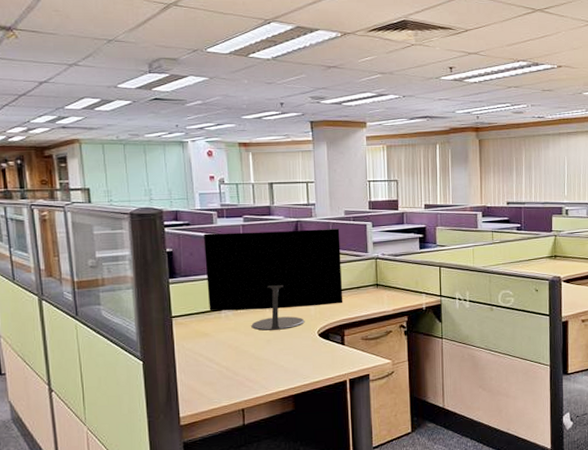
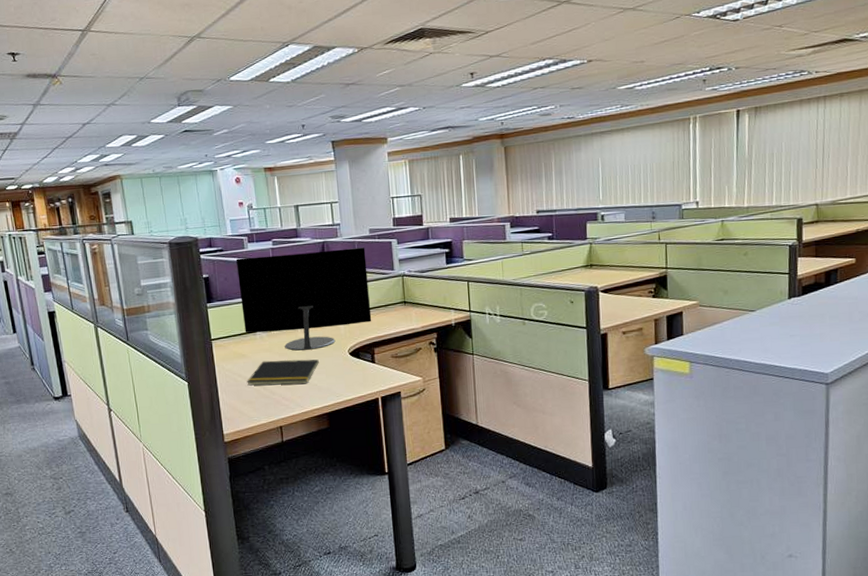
notepad: none [208,340,287,366] -> present [247,359,319,386]

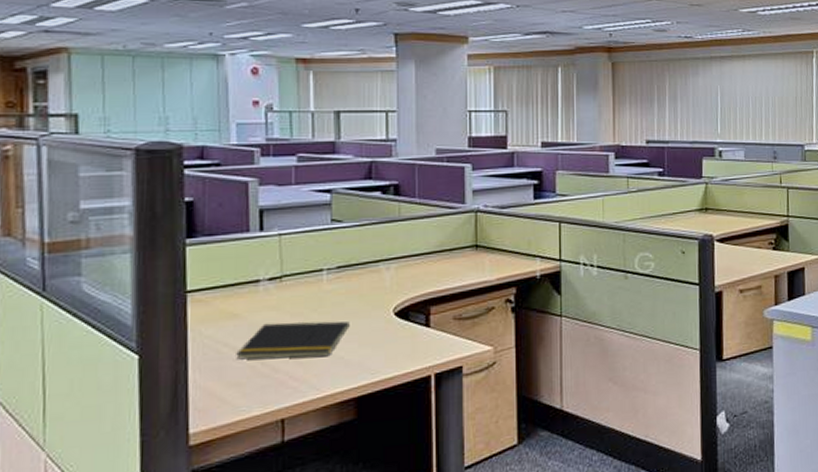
monitor: present [235,247,372,351] -> none [238,172,430,309]

